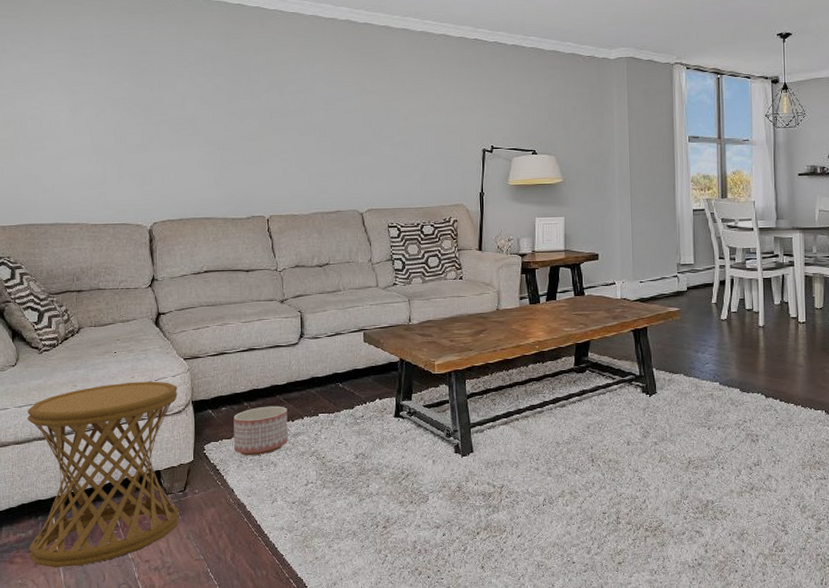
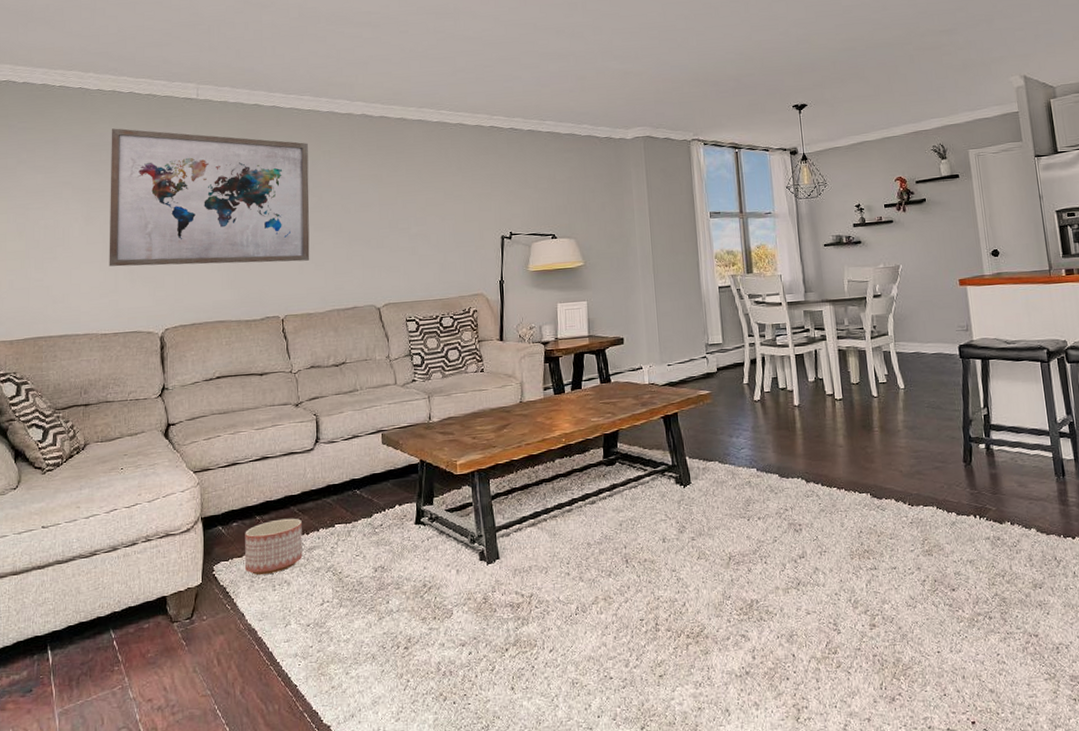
side table: present [27,381,179,567] -> none [22,497,186,713]
wall art: none [94,21,294,164] -> present [109,128,310,267]

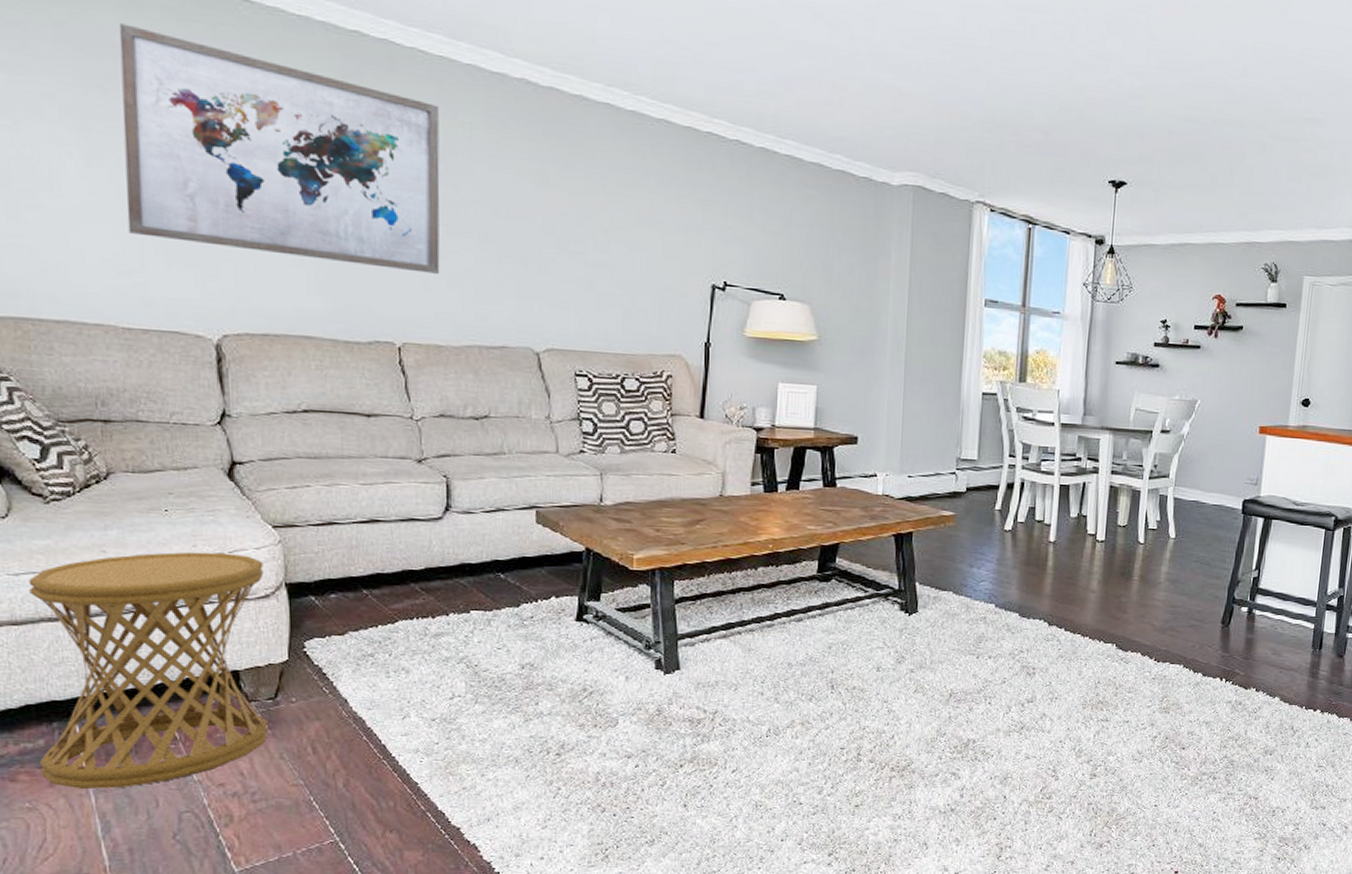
side table: none [22,497,186,713] -> present [28,551,268,789]
planter: present [245,518,303,575] -> none [347,596,427,658]

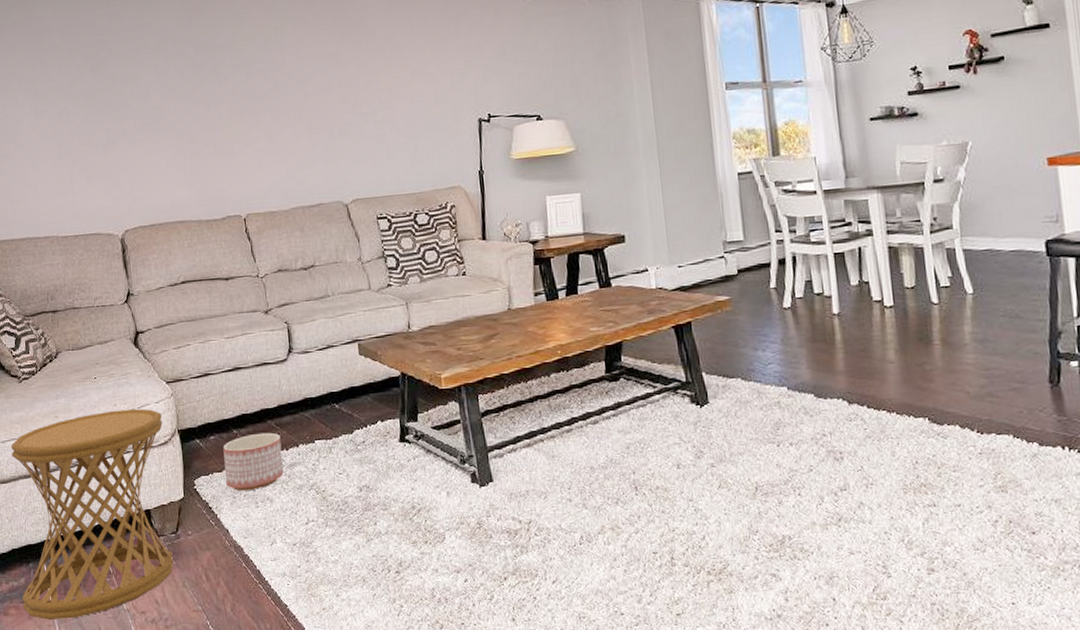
wall art: present [118,23,440,274] -> none [51,11,269,164]
planter: none [347,596,427,658] -> present [223,432,284,490]

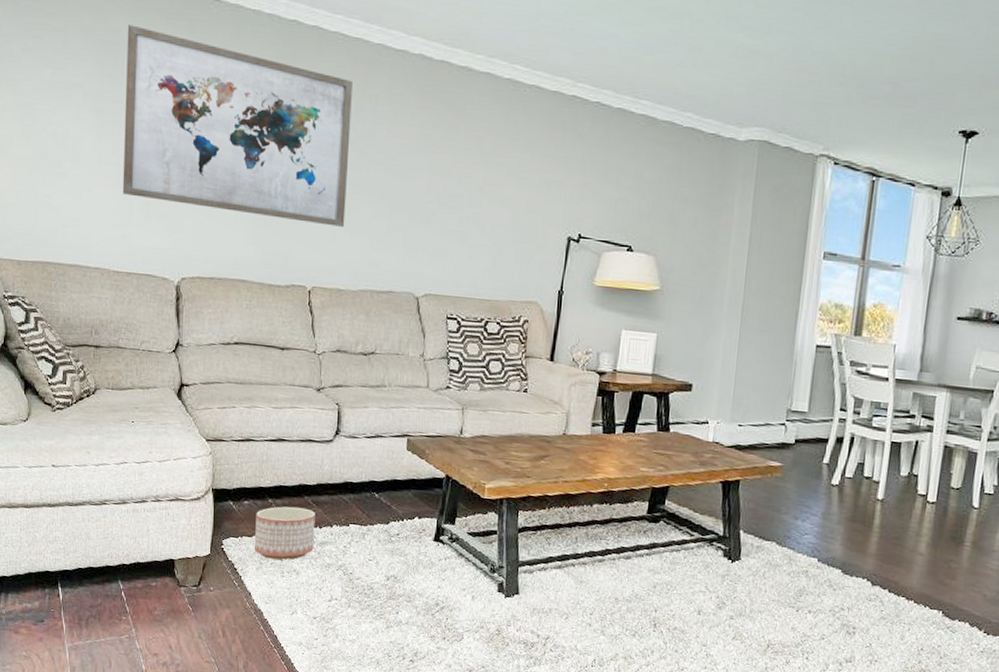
side table: present [11,408,174,620] -> none [34,456,197,648]
wall art: none [51,11,269,164] -> present [122,25,353,227]

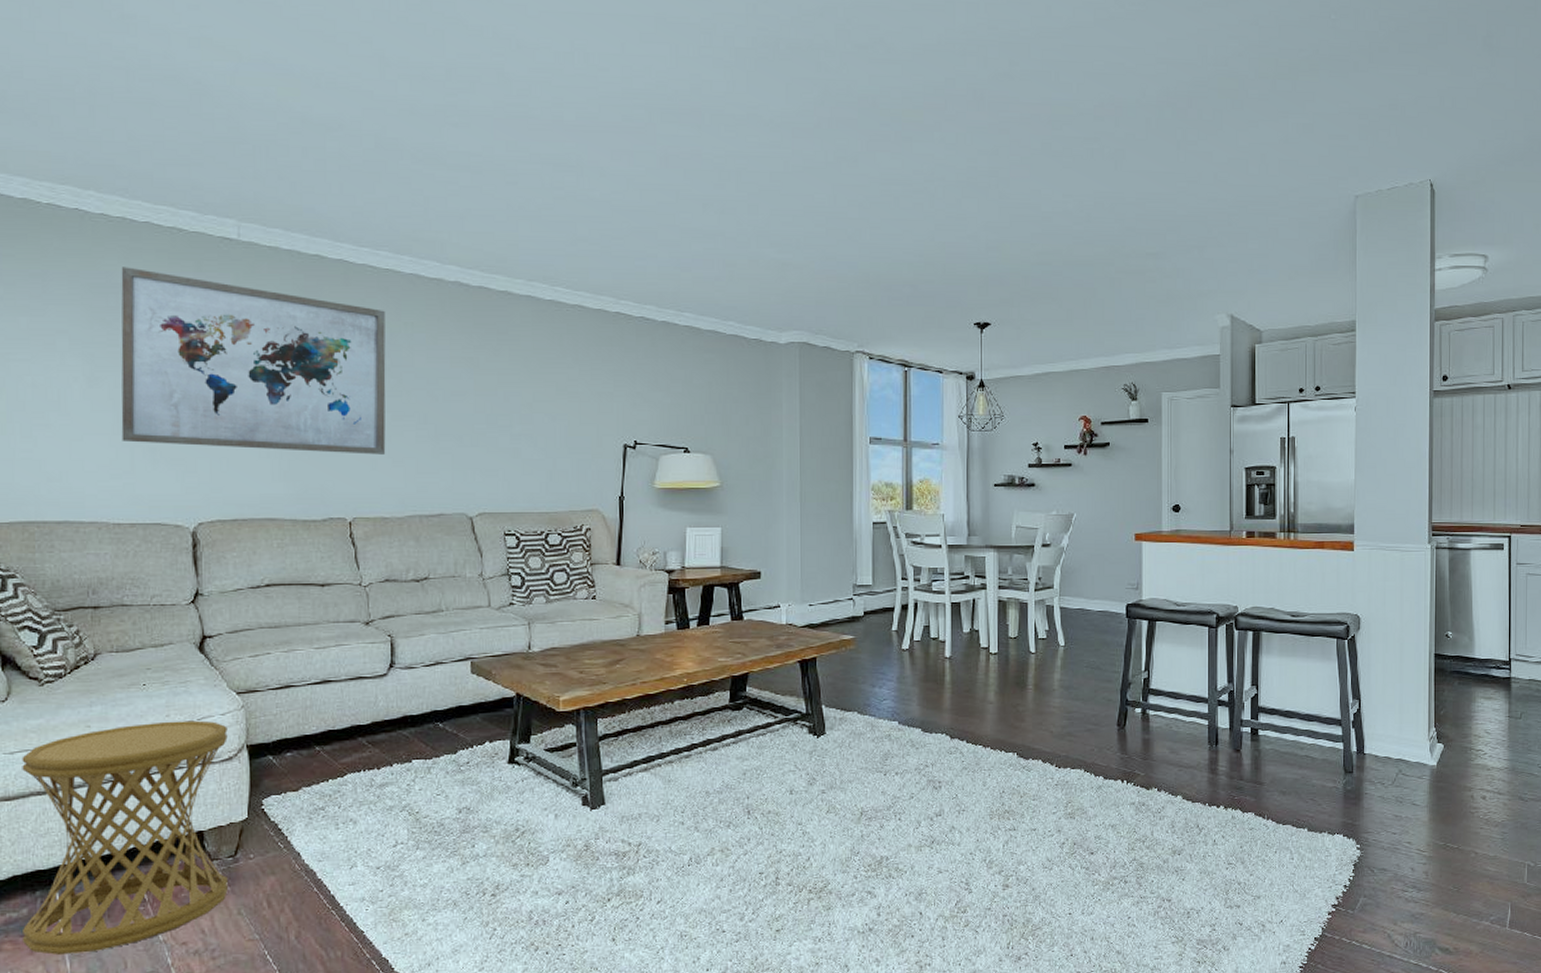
side table: none [34,456,197,648] -> present [22,720,228,955]
planter: present [255,506,315,560] -> none [301,750,372,811]

